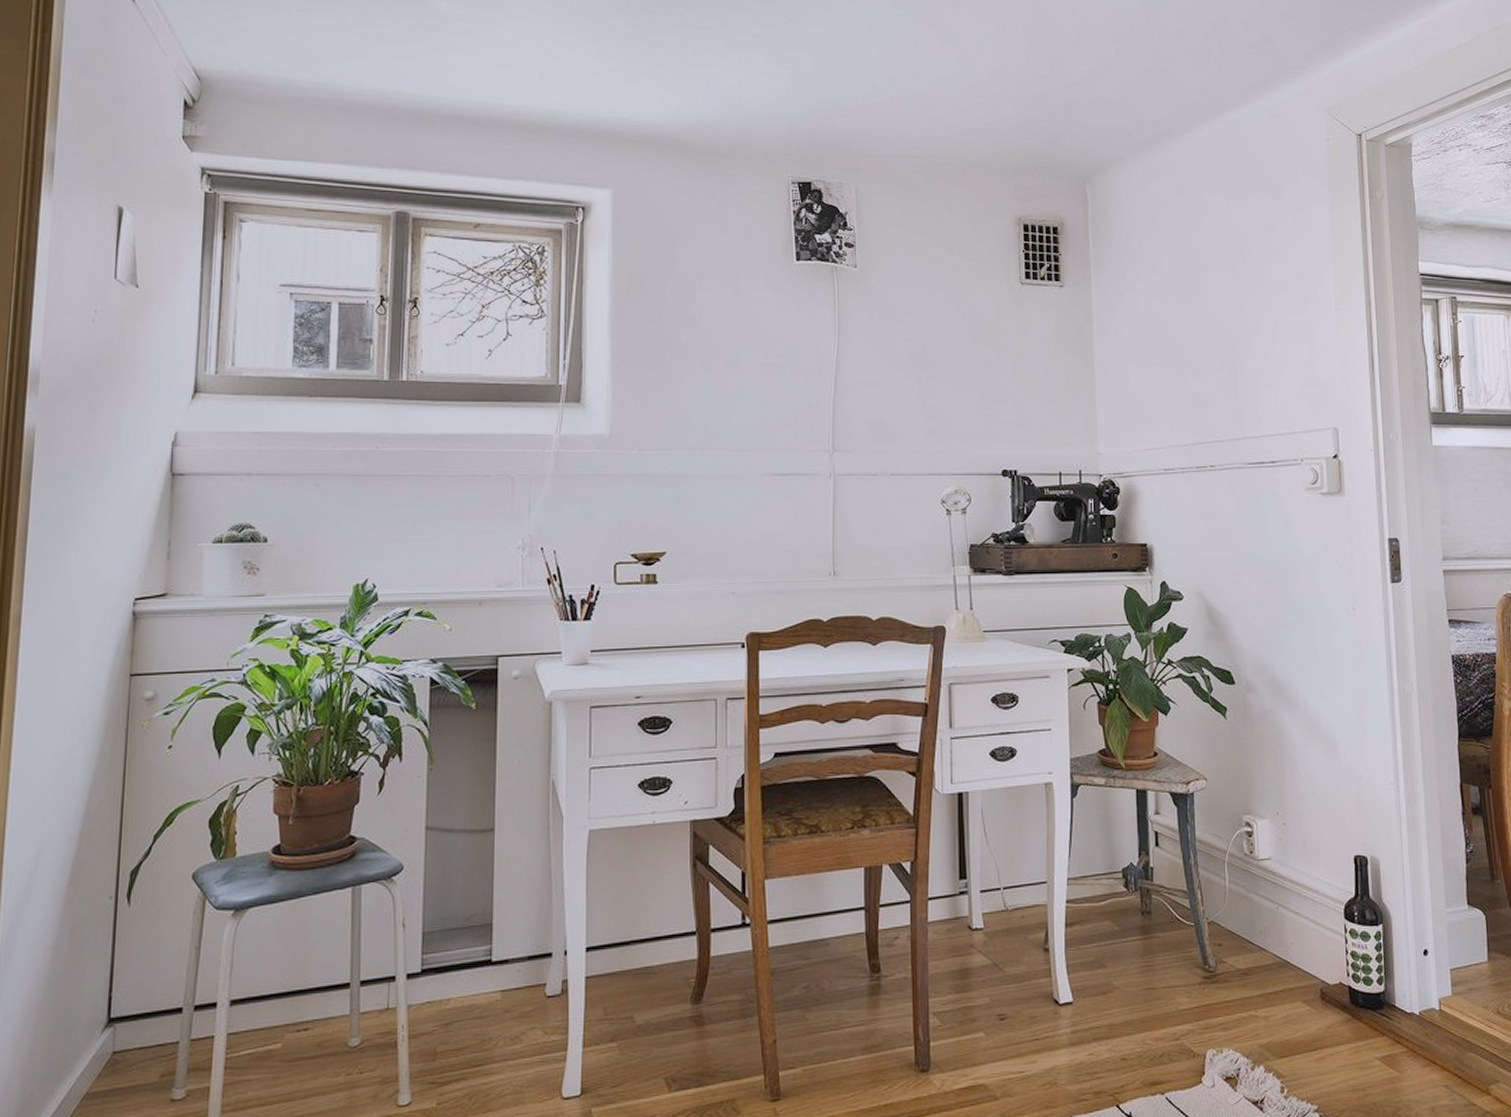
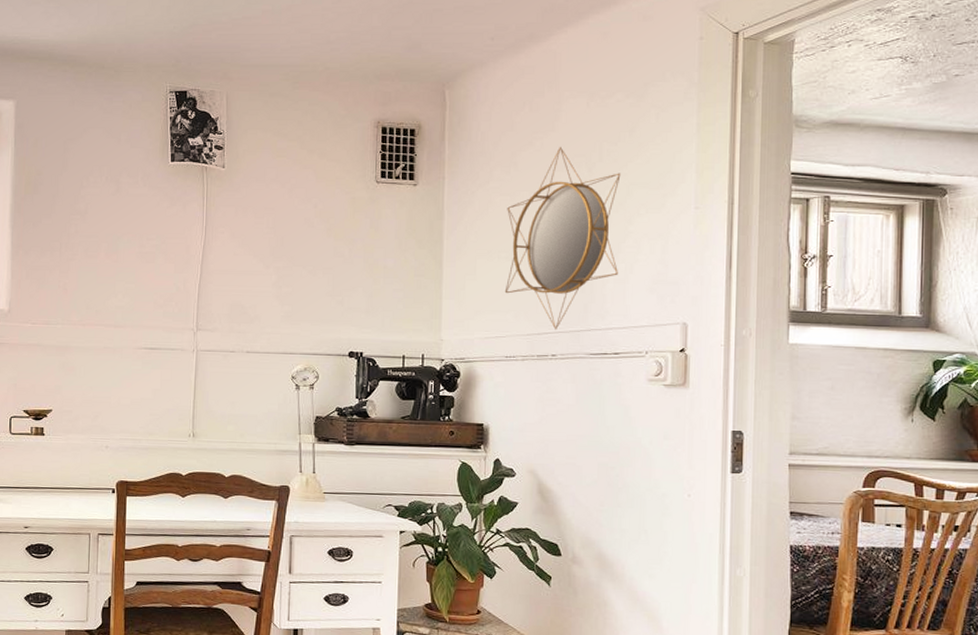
home mirror: none [1156,247,1269,439] -> present [504,147,621,330]

